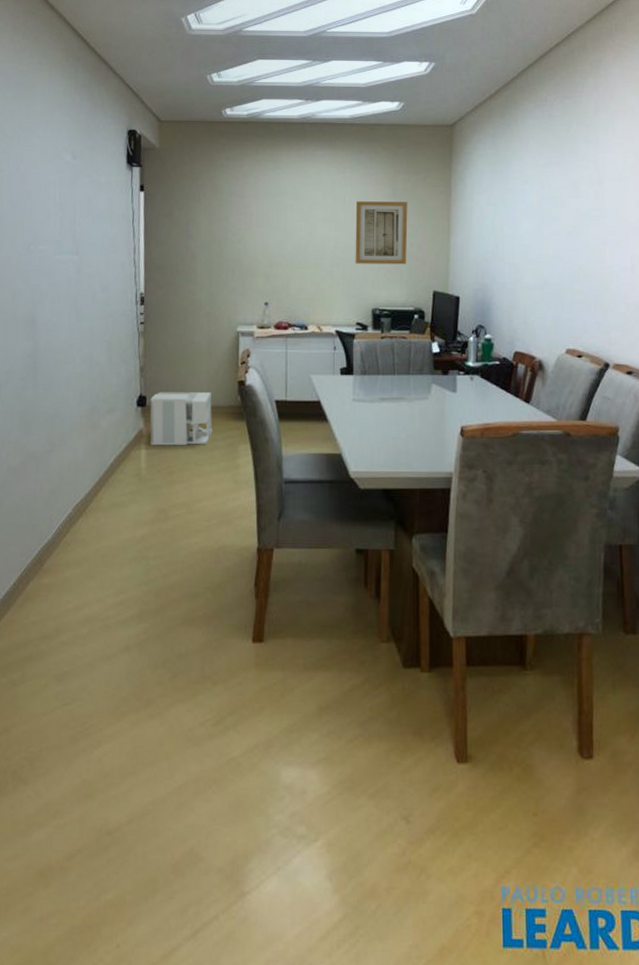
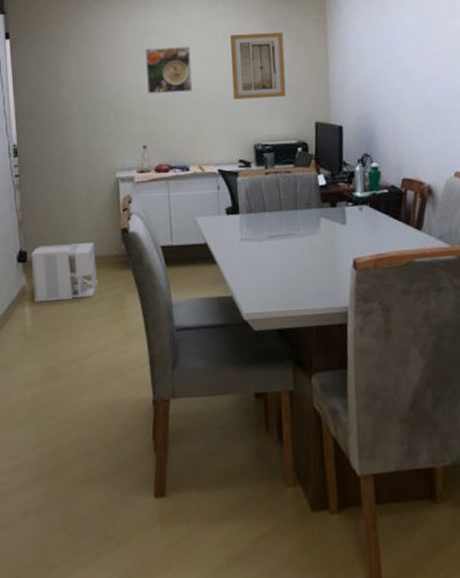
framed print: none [272,209,317,254] -> present [145,46,193,94]

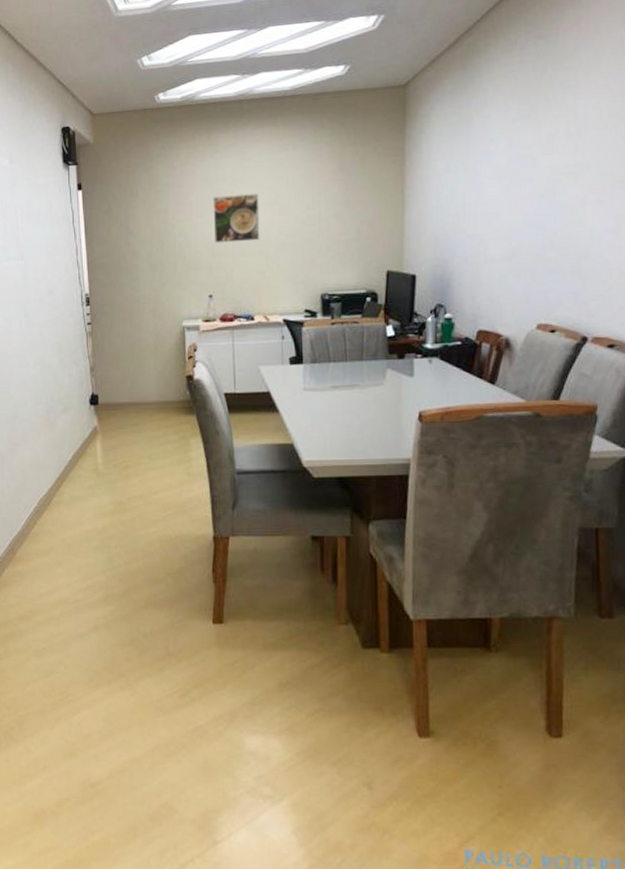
architectural model: present [31,243,98,302] -> none [102,388,164,442]
wall art: present [230,32,286,100] -> none [300,176,357,248]

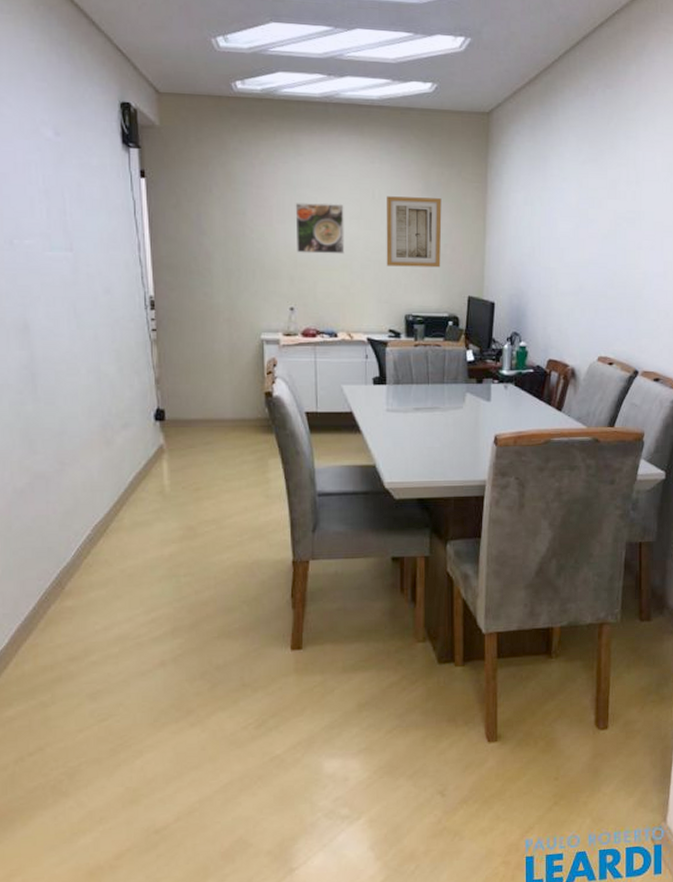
wall art: none [300,176,357,248] -> present [386,196,442,268]

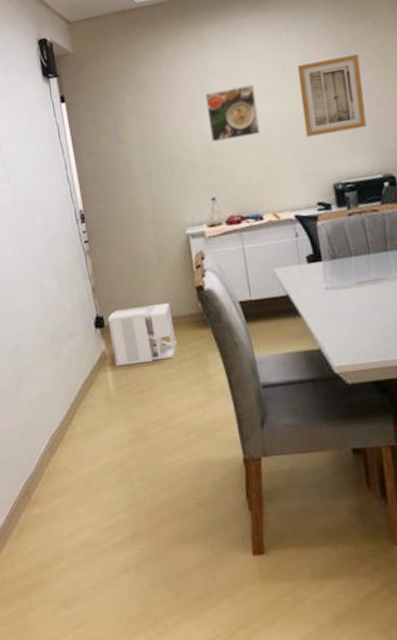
architectural model: none [169,405,240,462] -> present [107,303,177,367]

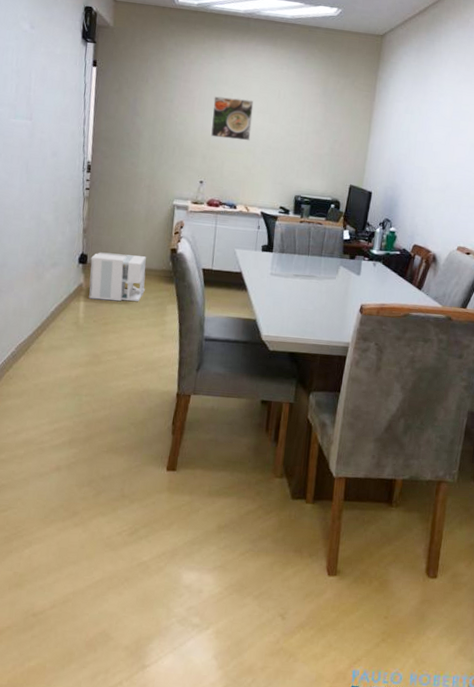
wall art: present [298,54,367,137] -> none [283,97,336,159]

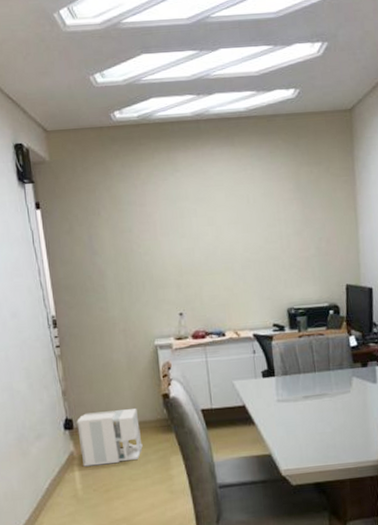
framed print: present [211,96,254,141] -> none [176,212,226,262]

